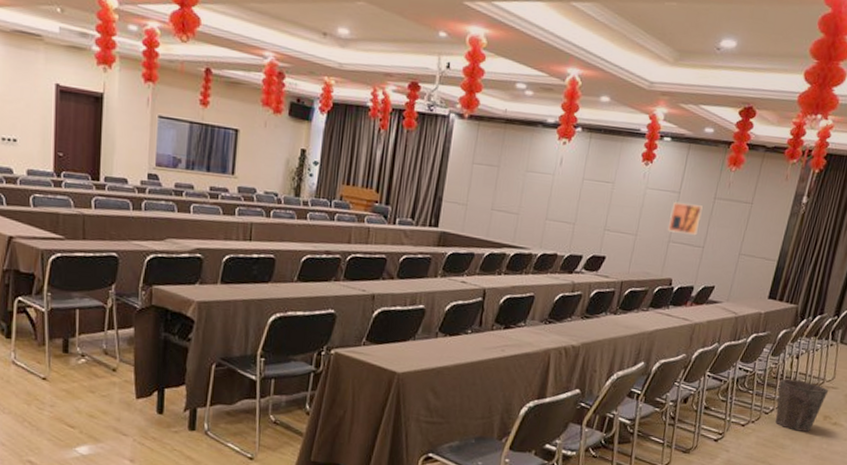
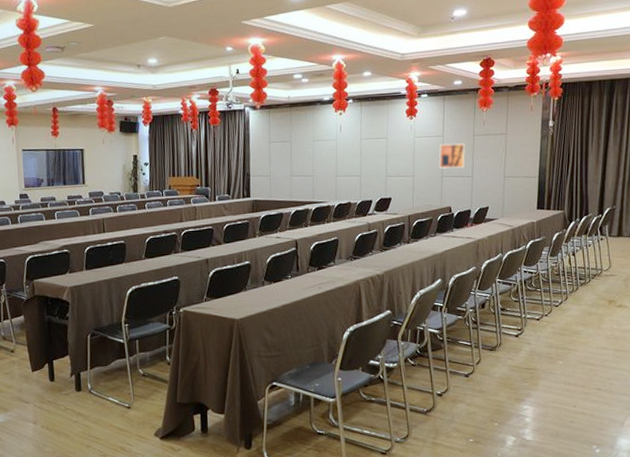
waste bin: present [775,378,829,432] -> none [562,273,608,318]

